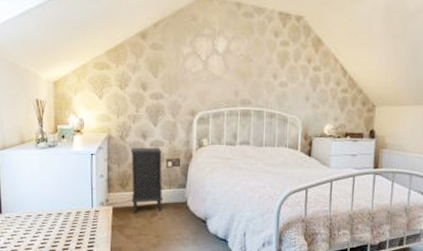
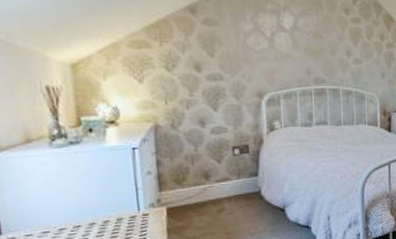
nightstand: present [131,147,163,213] -> none [186,135,232,211]

